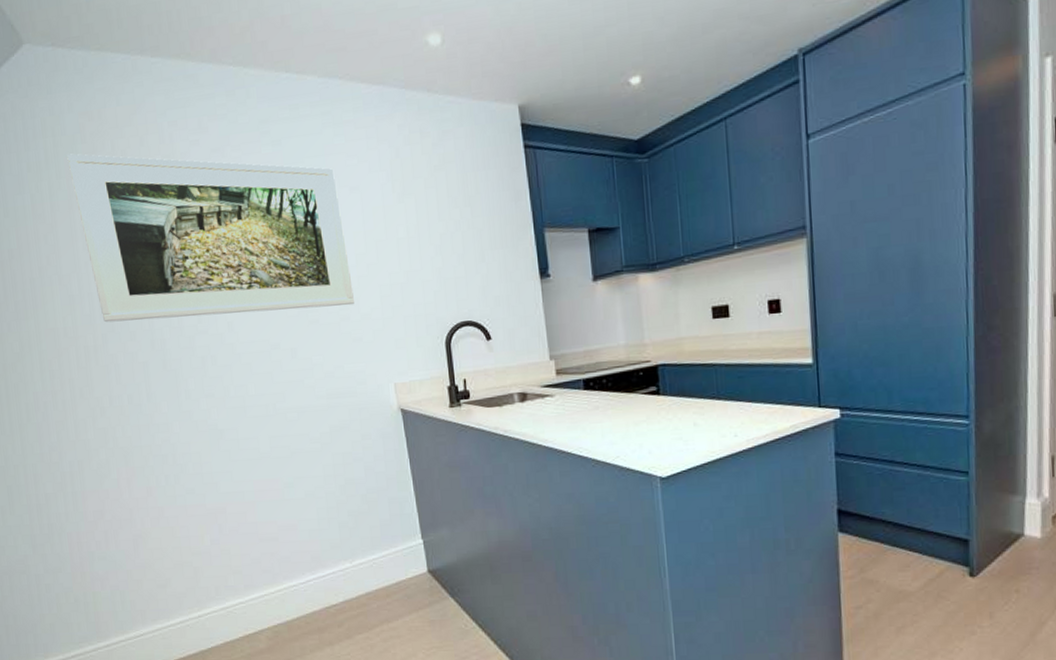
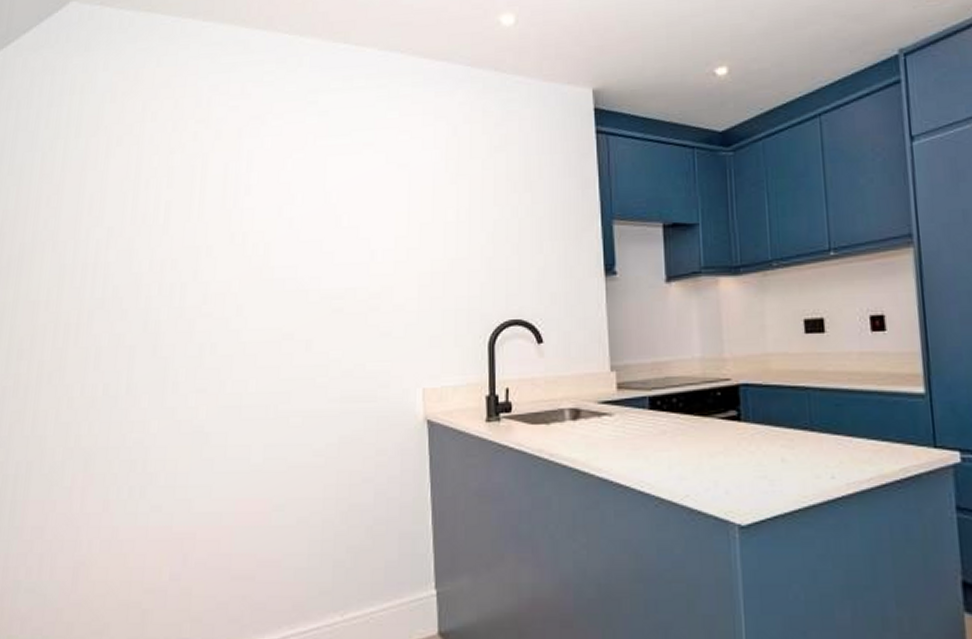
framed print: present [67,153,355,323] -> none [91,112,389,298]

